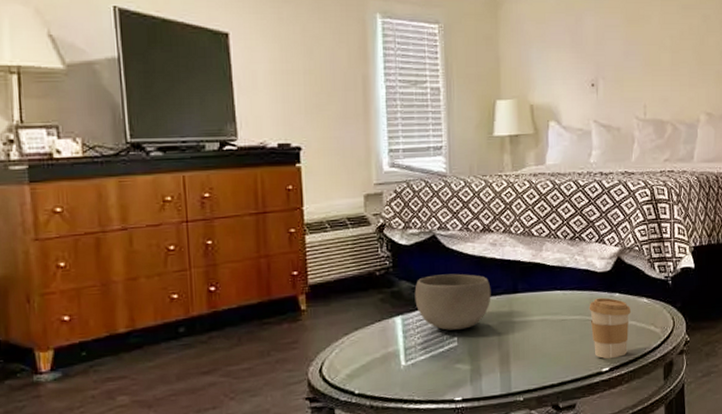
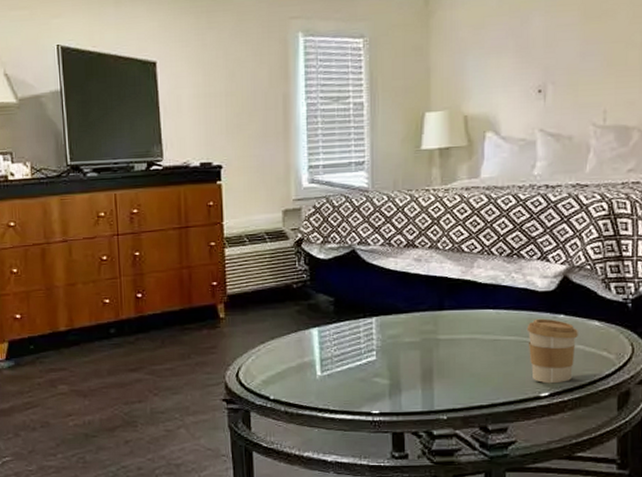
bowl: present [414,273,491,330] -> none [332,288,414,344]

